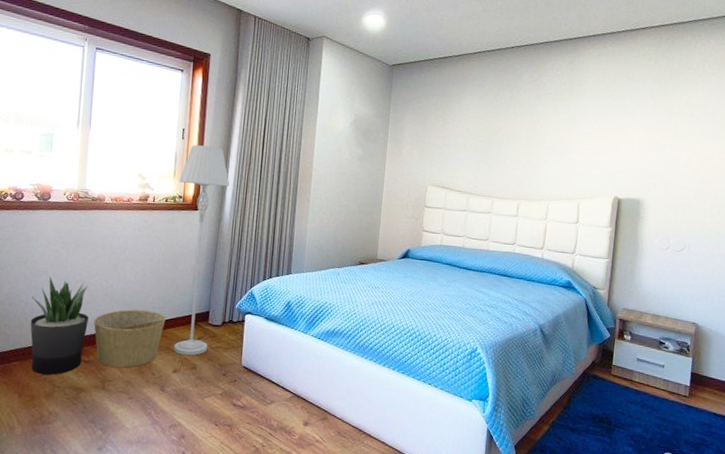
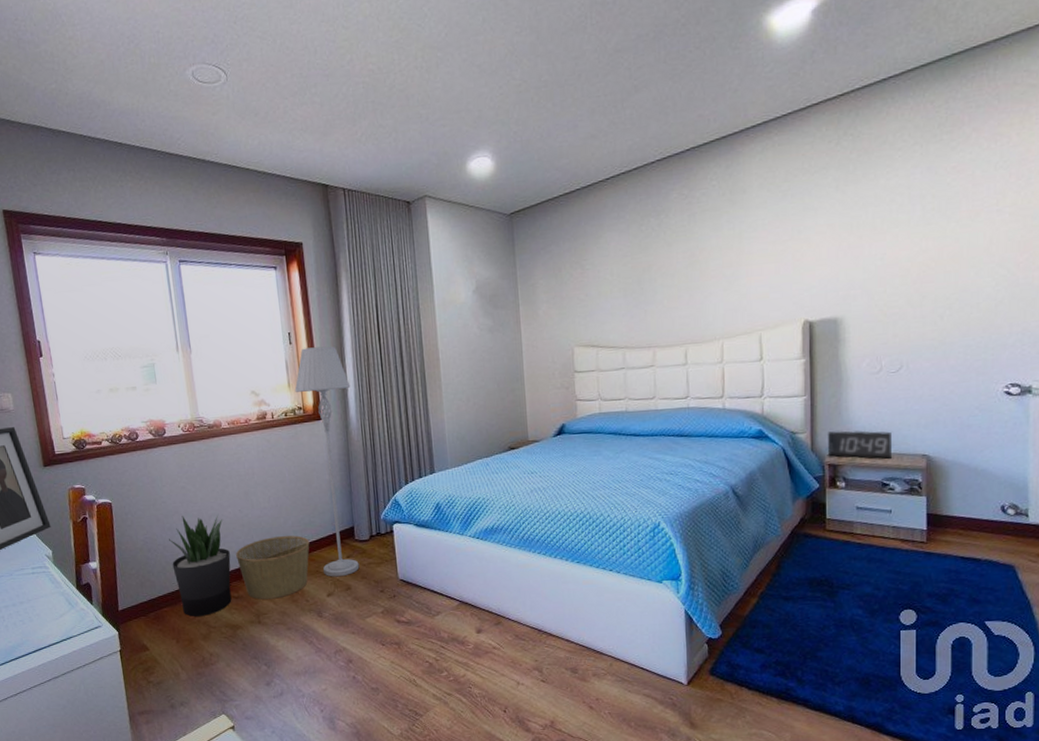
alarm clock: none [620,291,671,322] -> present [828,430,892,459]

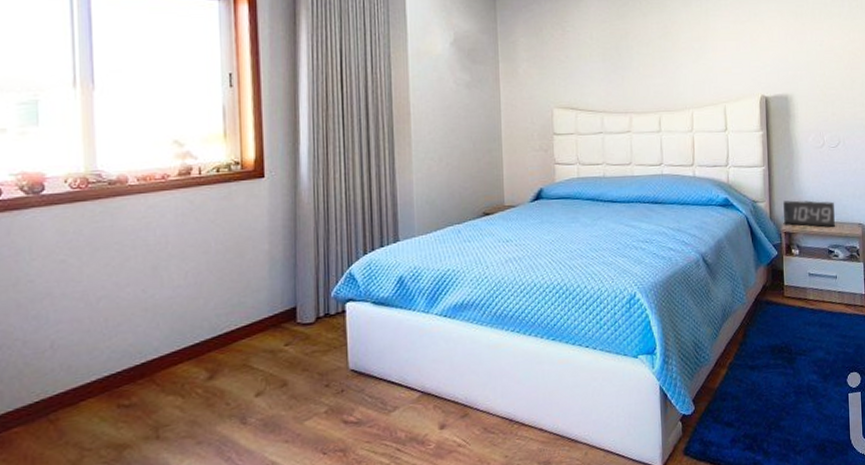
planter: present [169,515,232,617] -> none [33,296,124,437]
basket: present [236,535,310,600] -> none [132,320,237,407]
floor lamp: present [294,346,360,577] -> none [232,92,304,372]

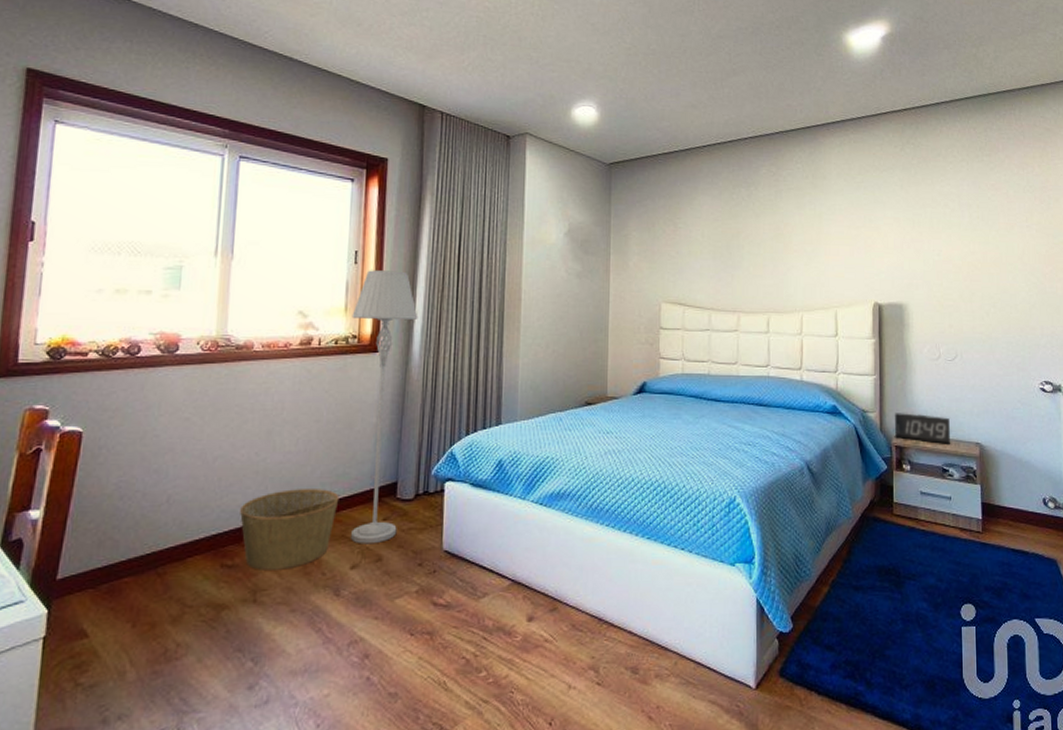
basket: none [132,320,237,407] -> present [240,489,339,570]
floor lamp: none [232,92,304,372] -> present [351,270,418,544]

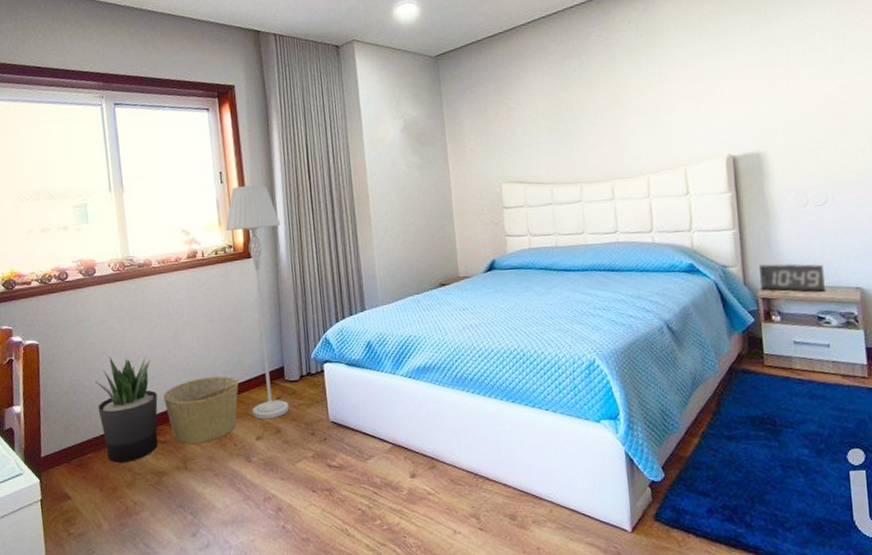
planter: none [149,455,233,591] -> present [95,355,158,463]

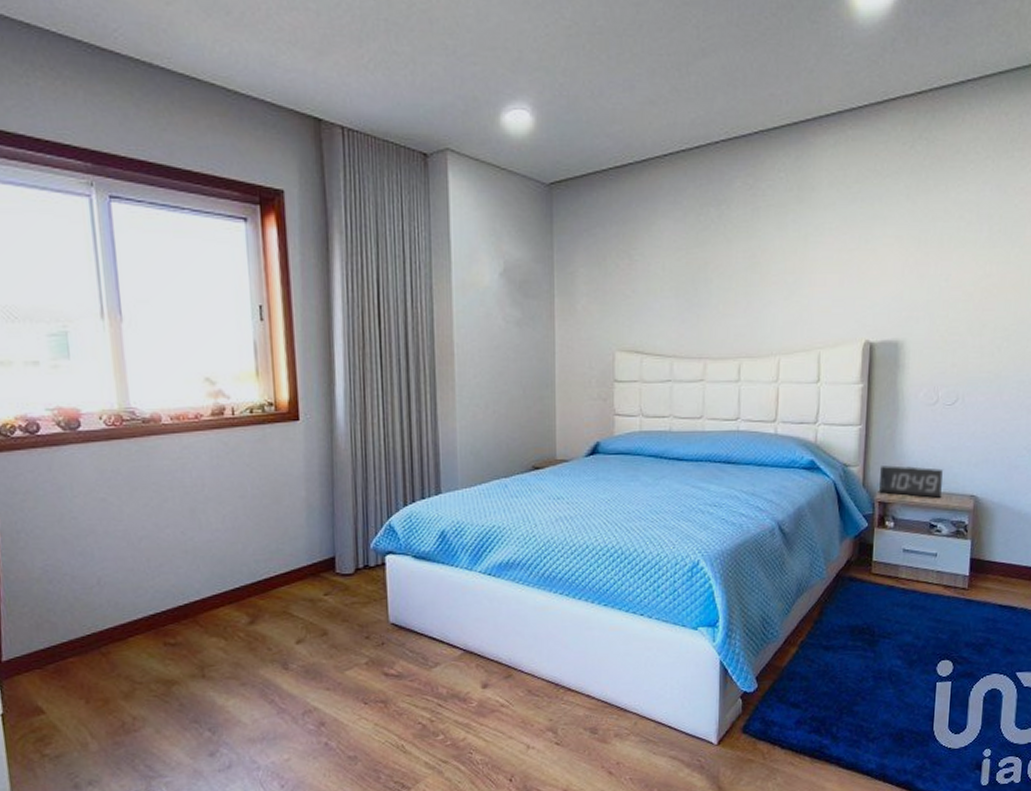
planter: present [95,355,158,463] -> none [80,537,167,669]
basket: present [163,376,239,444] -> none [175,566,276,647]
floor lamp: present [225,184,290,420] -> none [264,327,340,620]

